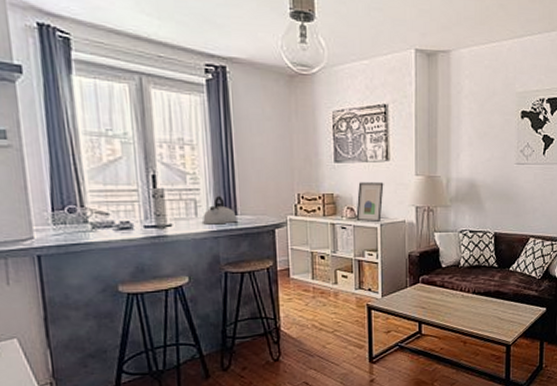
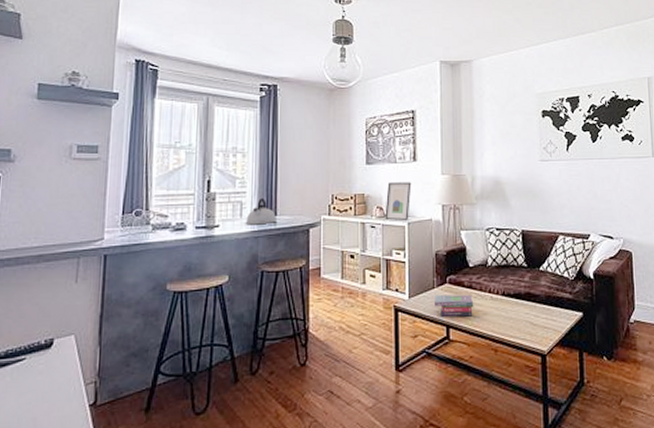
books: none [407,293,446,314] -> present [435,294,474,317]

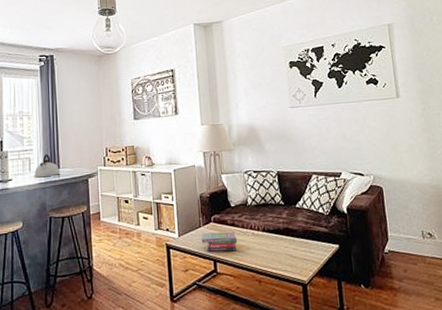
picture frame: present [385,182,412,221] -> none [153,133,175,168]

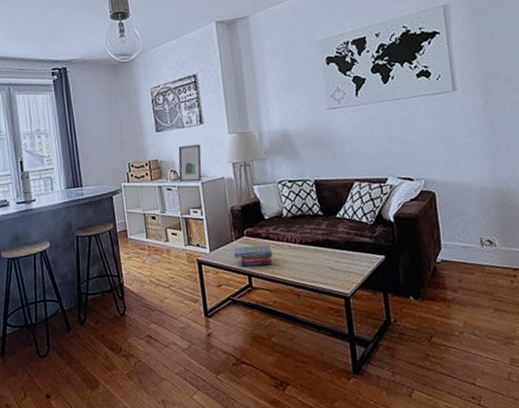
kettle: present [34,154,60,178] -> none [57,172,83,197]
picture frame: none [153,133,175,168] -> present [178,144,202,182]

